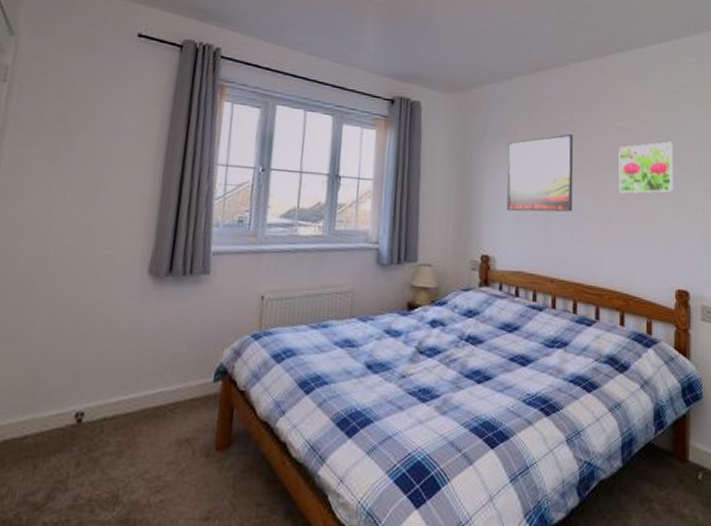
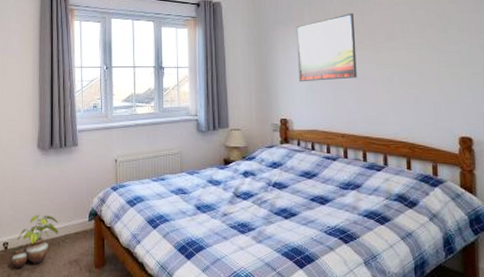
potted plant: none [86,371,168,452] -> present [12,215,59,268]
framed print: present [618,141,674,194] -> none [397,9,453,58]

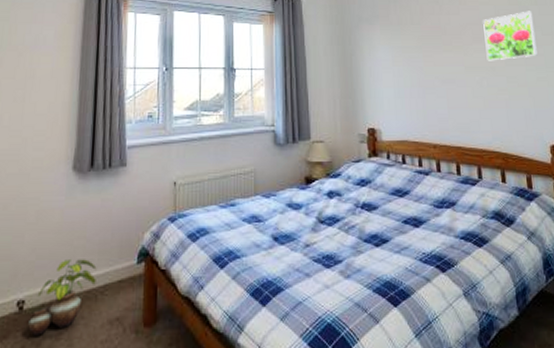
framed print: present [296,13,357,82] -> none [382,13,447,87]
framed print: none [397,9,453,58] -> present [483,11,538,61]

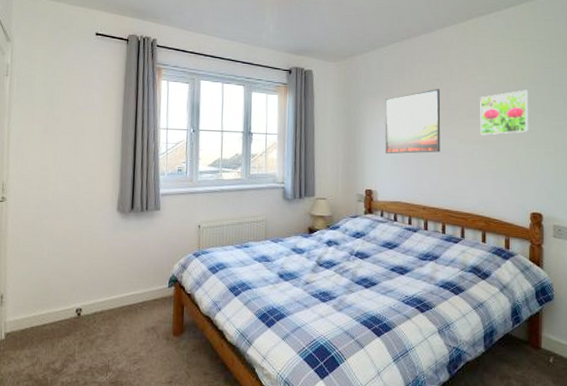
potted plant: present [28,259,97,336] -> none [85,280,137,335]
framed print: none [382,13,447,87] -> present [384,89,441,154]

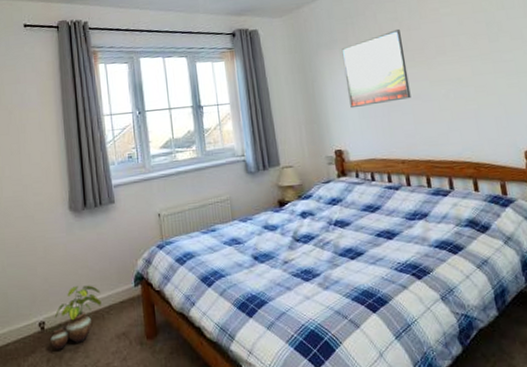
potted plant: none [85,280,137,335] -> present [50,285,102,350]
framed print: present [480,90,529,135] -> none [446,16,507,73]

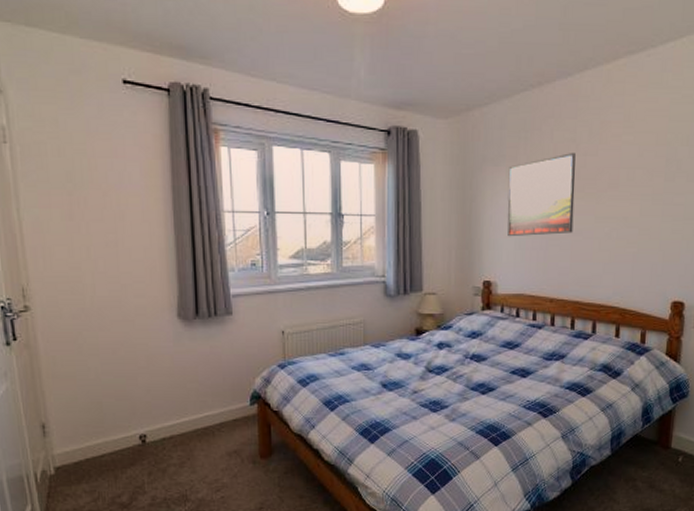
potted plant: present [50,285,102,350] -> none [152,400,212,464]

